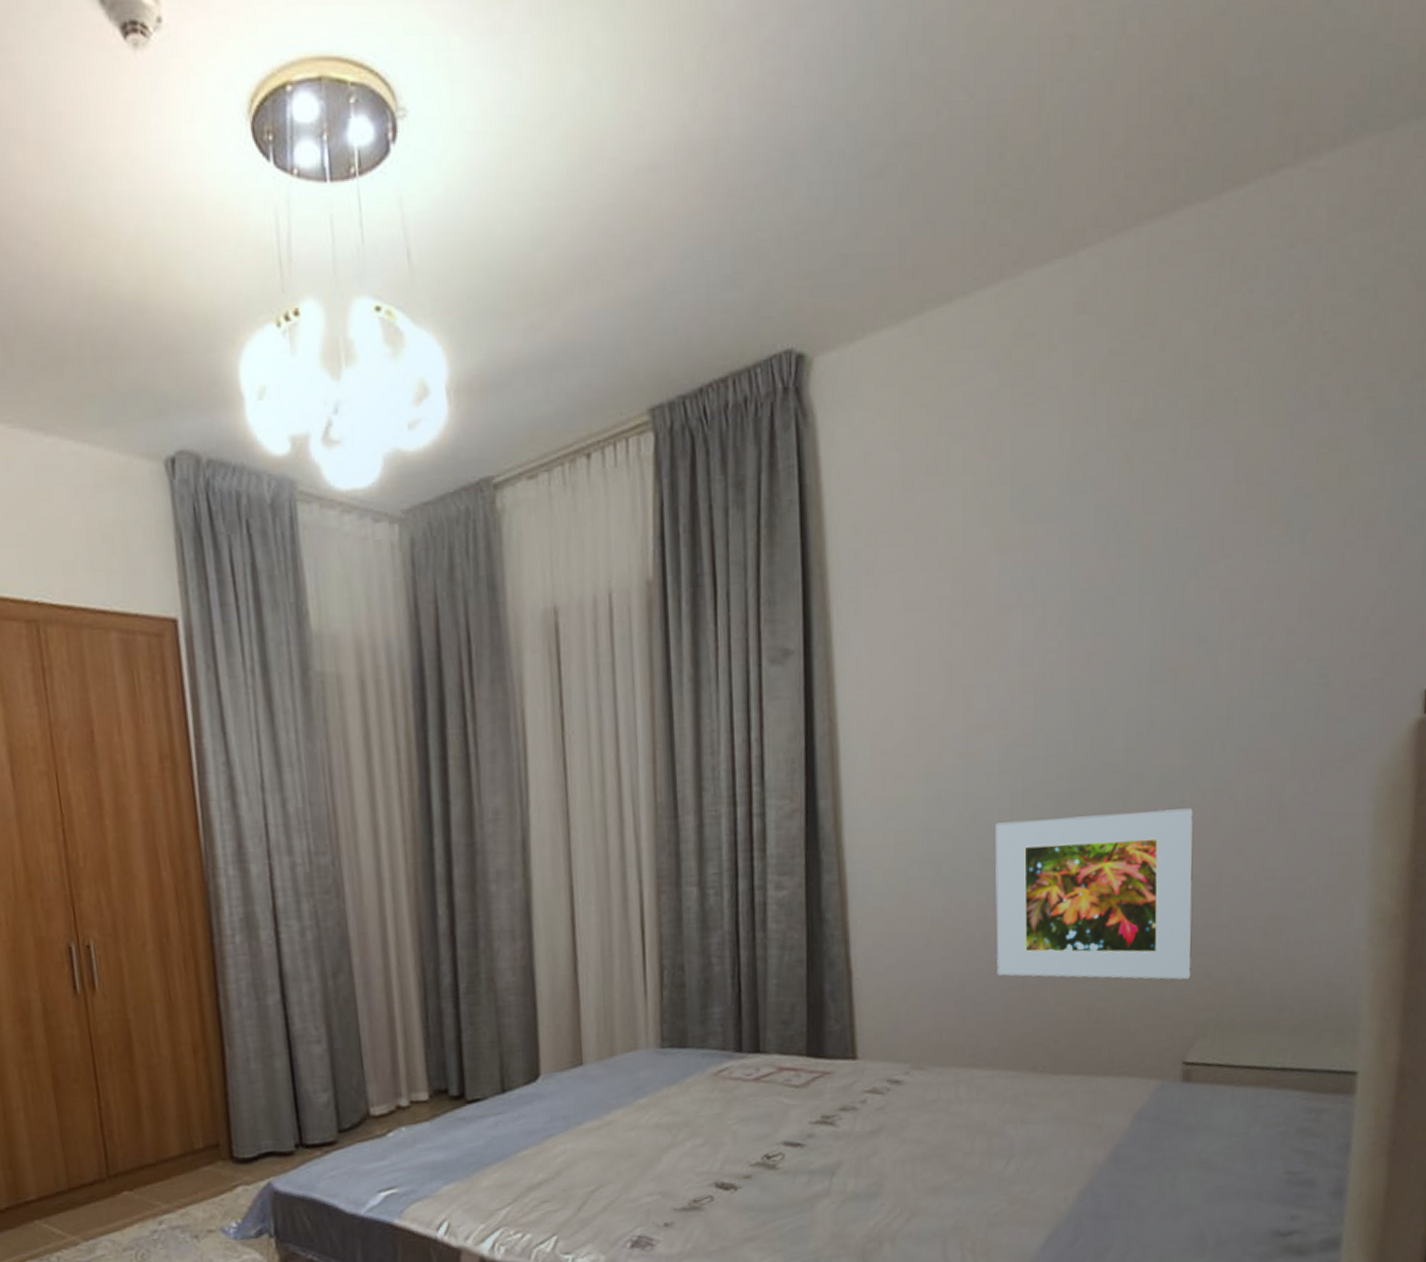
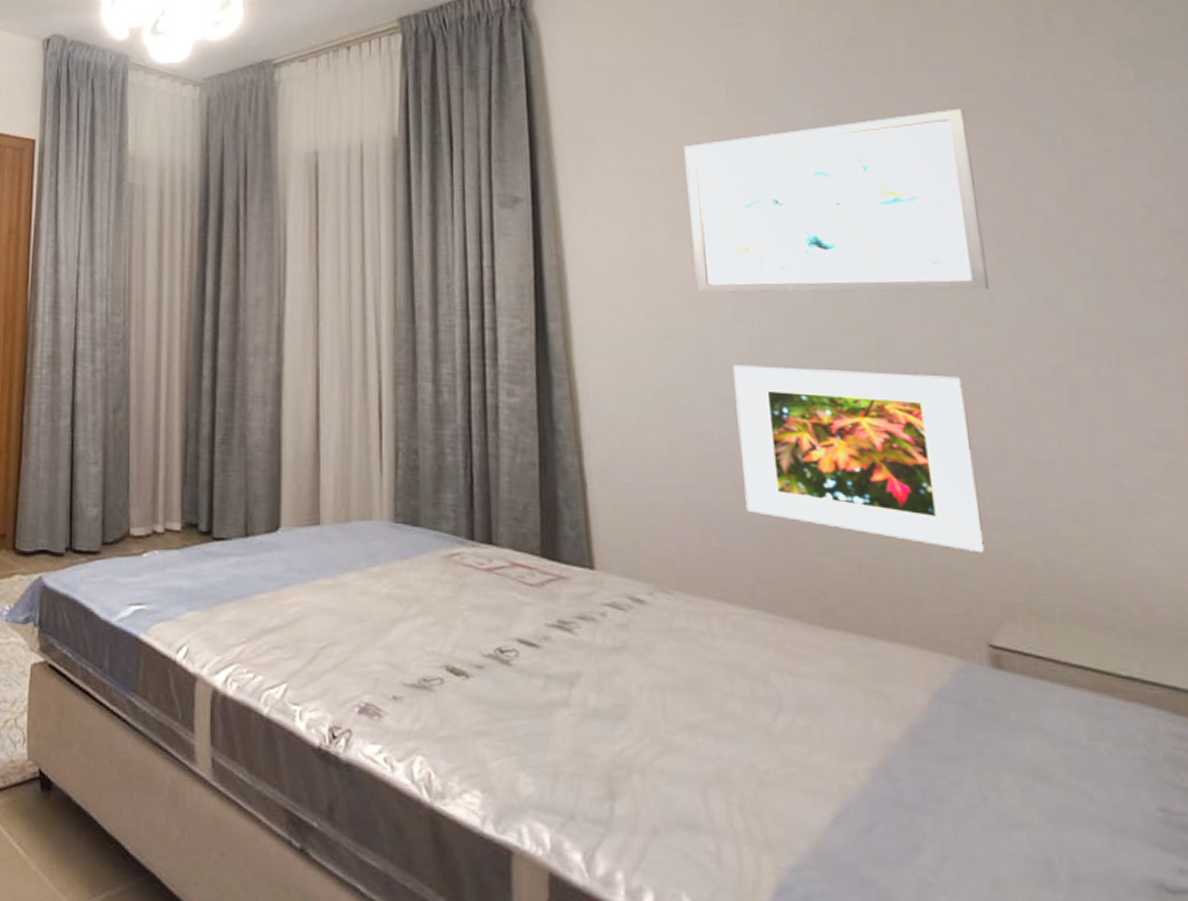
wall art: none [964,504,1233,746] -> present [684,108,989,293]

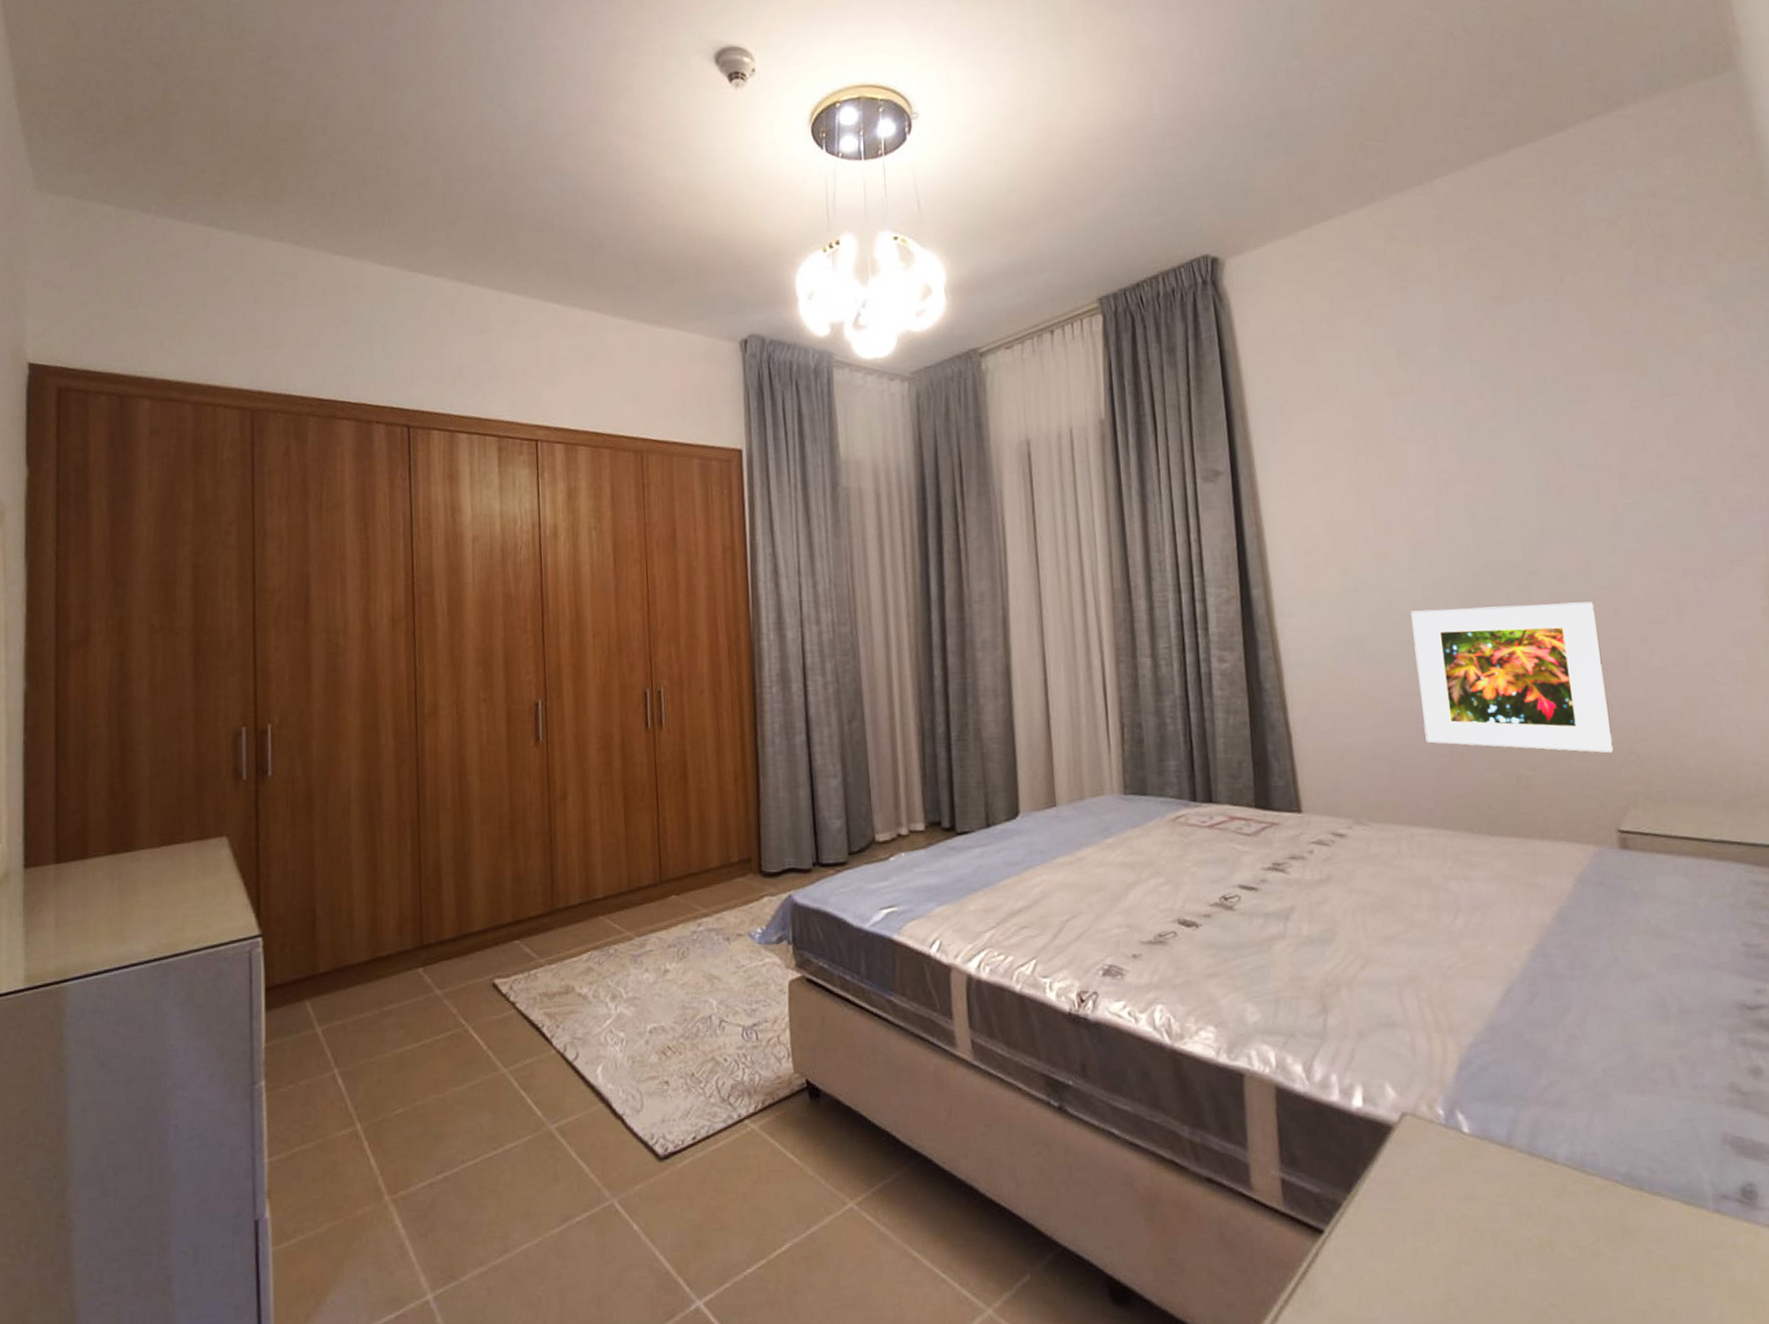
wall art: present [684,108,989,293] -> none [1362,357,1614,547]

